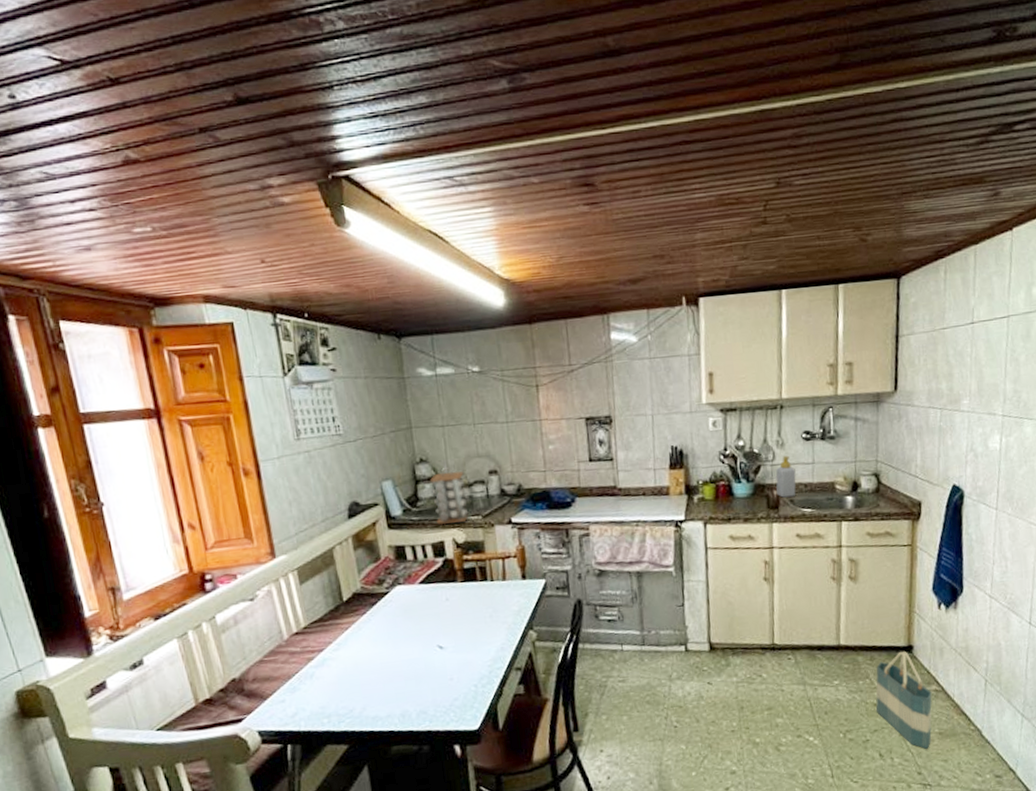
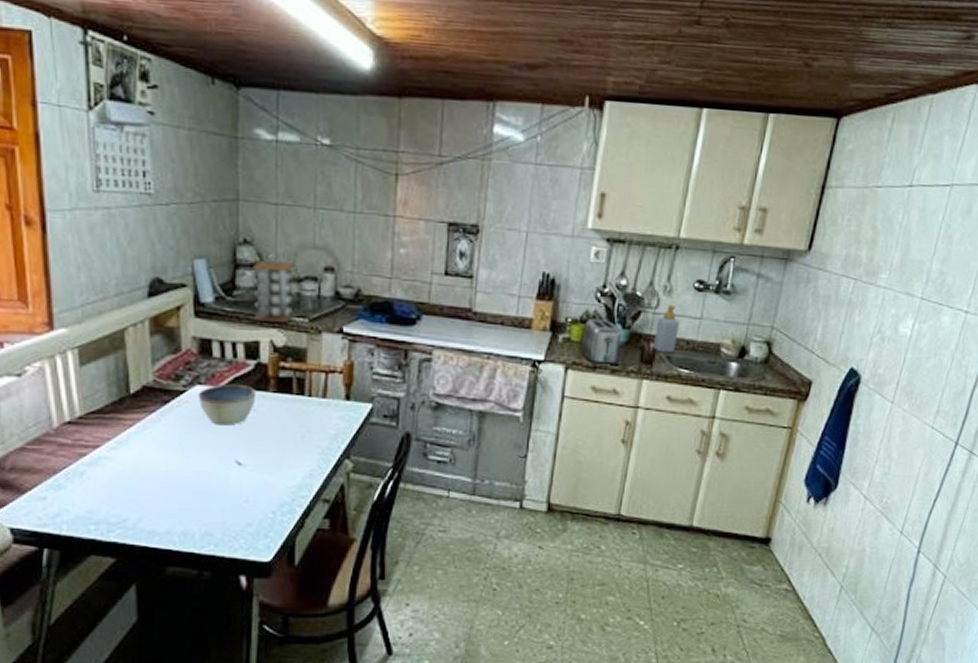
bowl: none [399,579,447,617] -> present [198,384,257,426]
toaster: none [713,477,749,517] -> present [580,319,621,366]
tote bag: present [875,650,932,750] -> none [717,542,781,651]

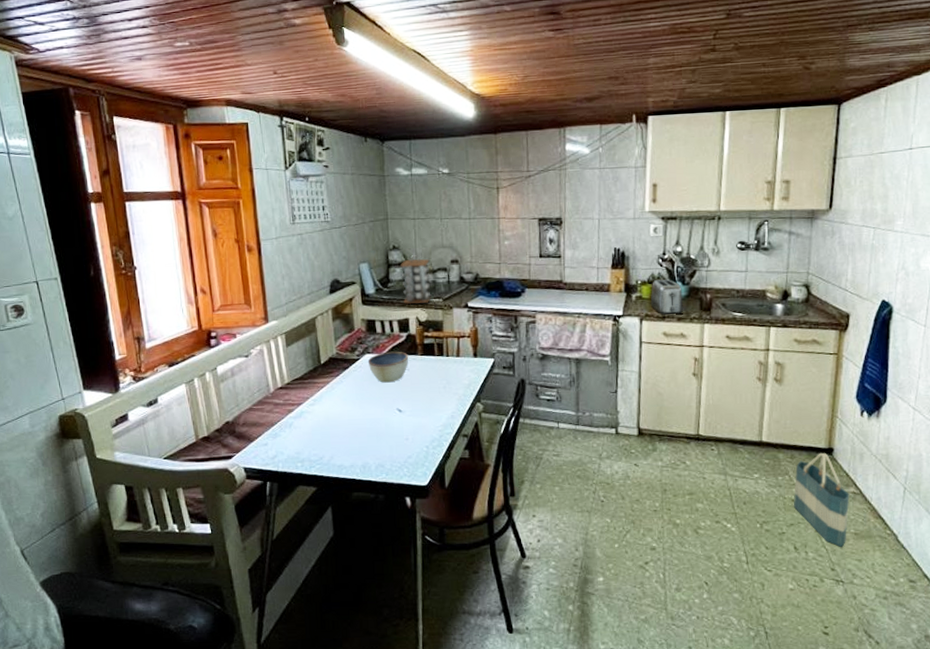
soap bottle: present [652,304,680,353] -> none [709,263,729,301]
tote bag: none [717,542,781,651] -> present [793,452,850,548]

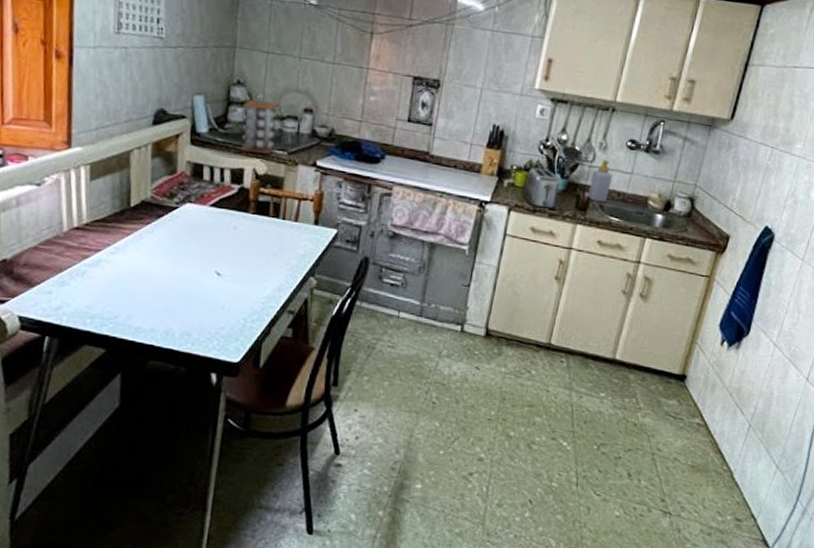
bowl: present [367,351,409,383] -> none [187,203,238,240]
soap bottle: none [709,263,729,301] -> present [587,159,612,202]
tote bag: present [793,452,850,548] -> none [634,378,694,479]

